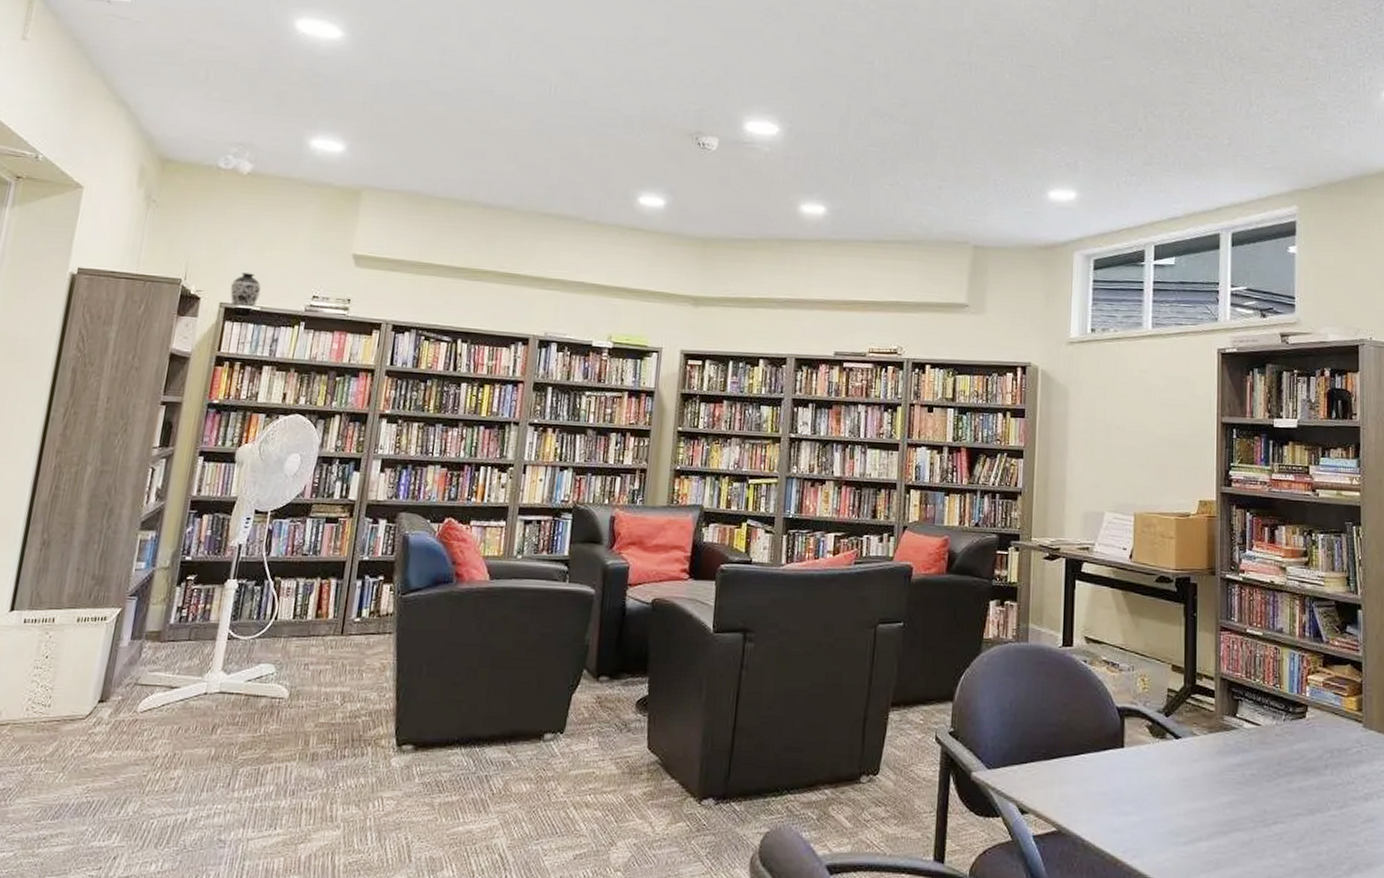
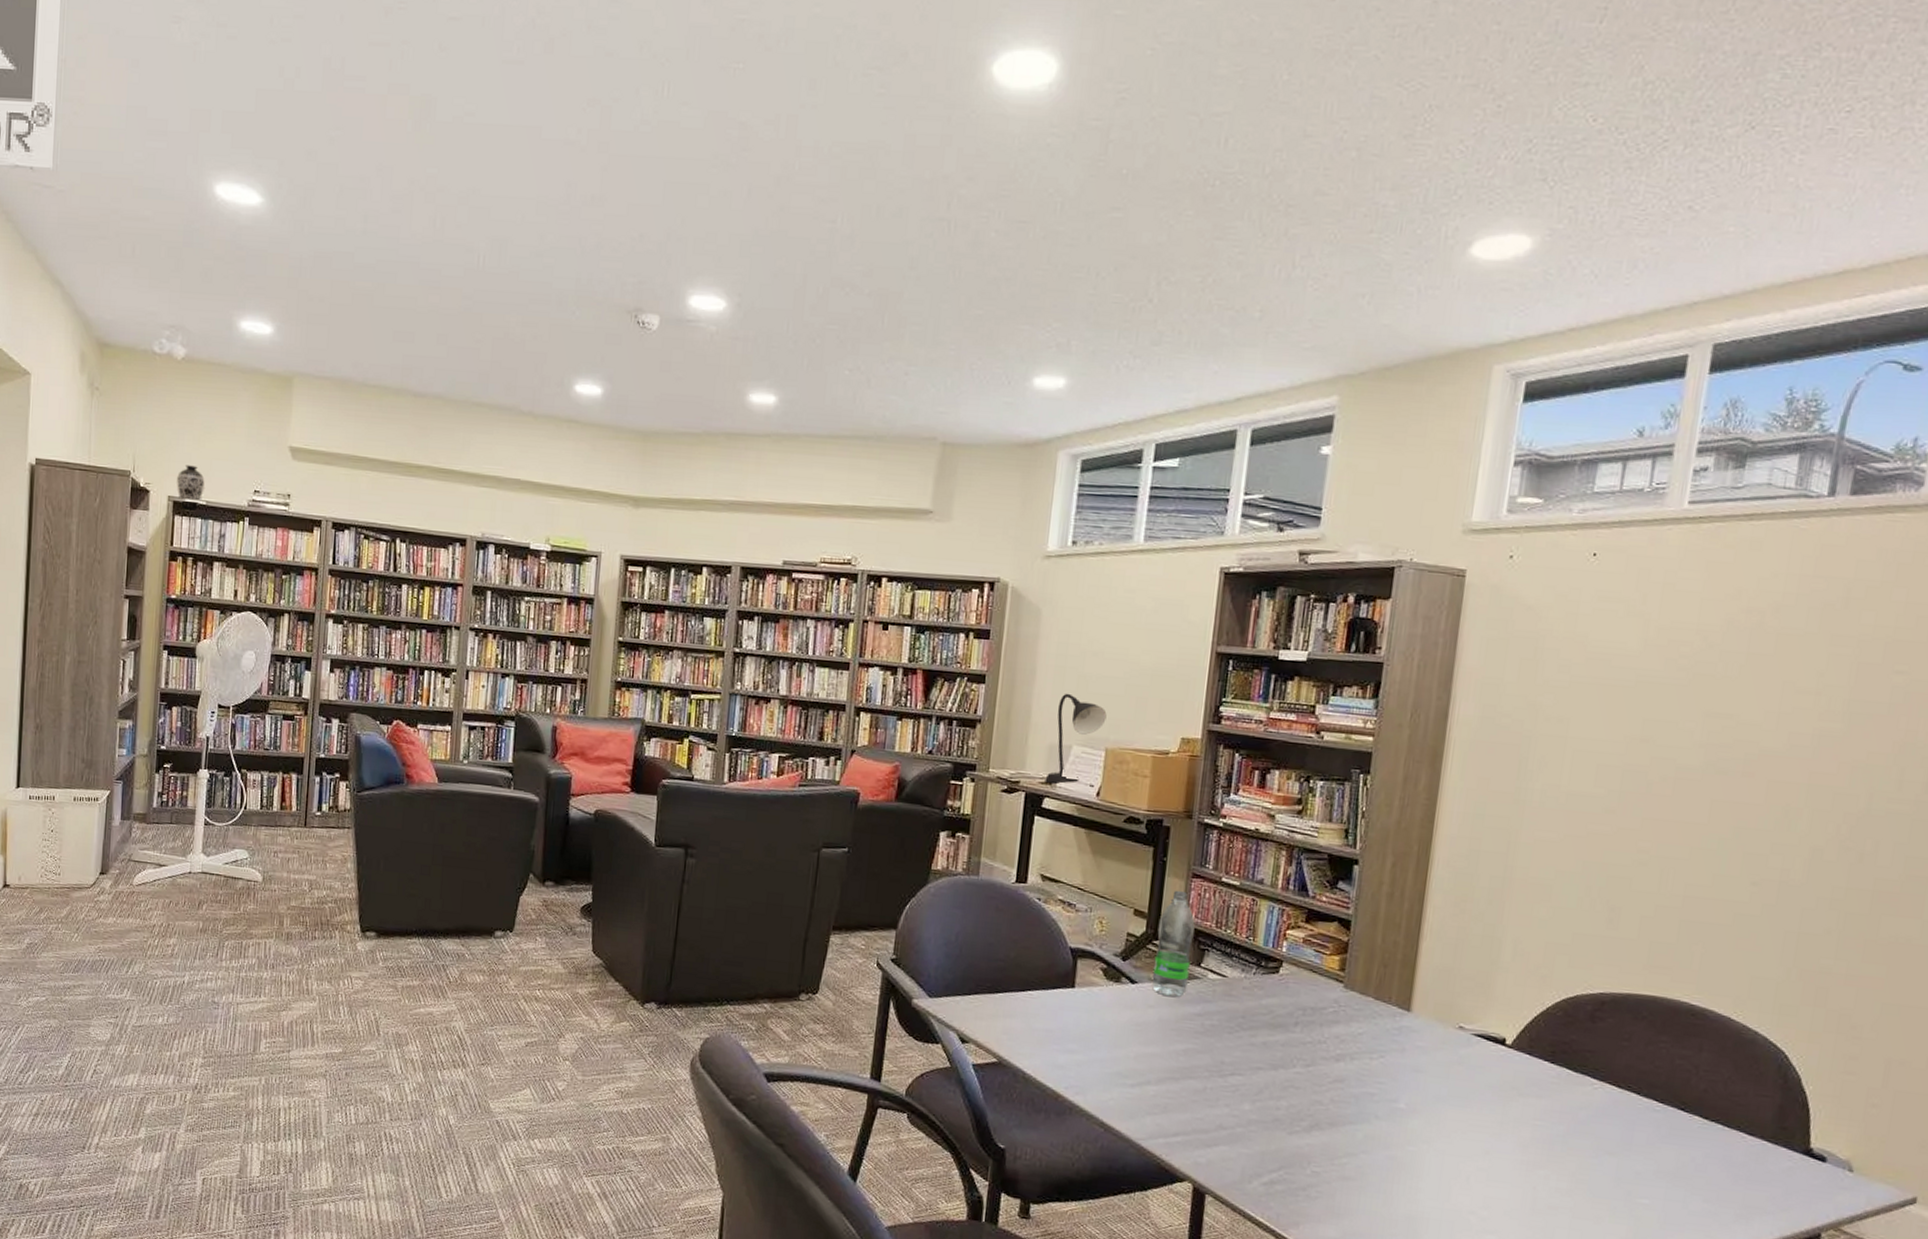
desk lamp: none [1082,464,1133,549] -> present [1045,693,1107,784]
bottle: none [1194,643,1227,750] -> present [1152,890,1195,998]

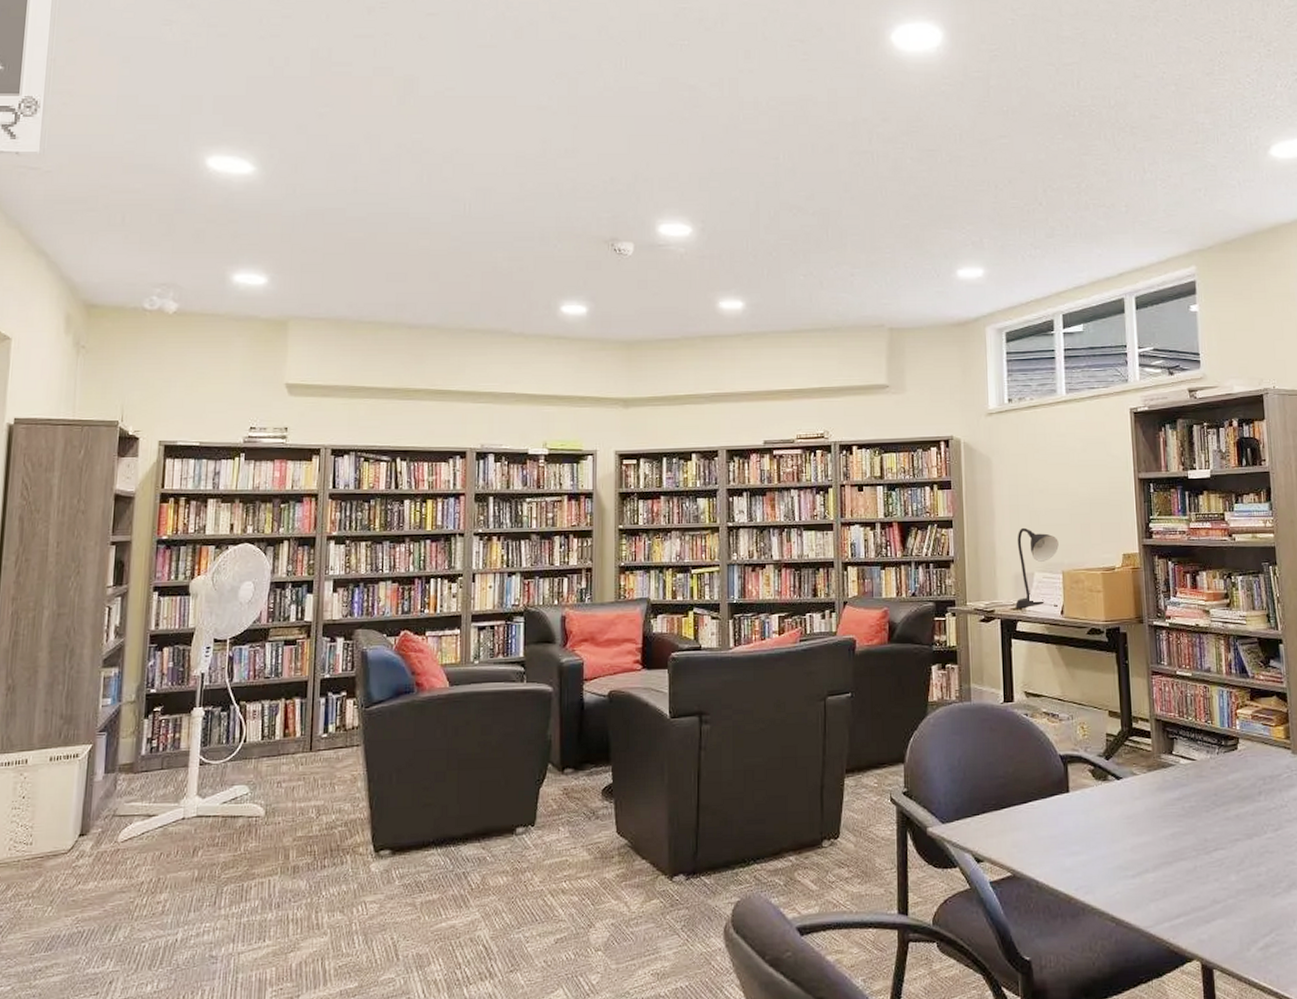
decorative vase: present [177,465,205,511] -> none [168,410,198,452]
bottle: present [1152,890,1195,998] -> none [1131,688,1165,787]

